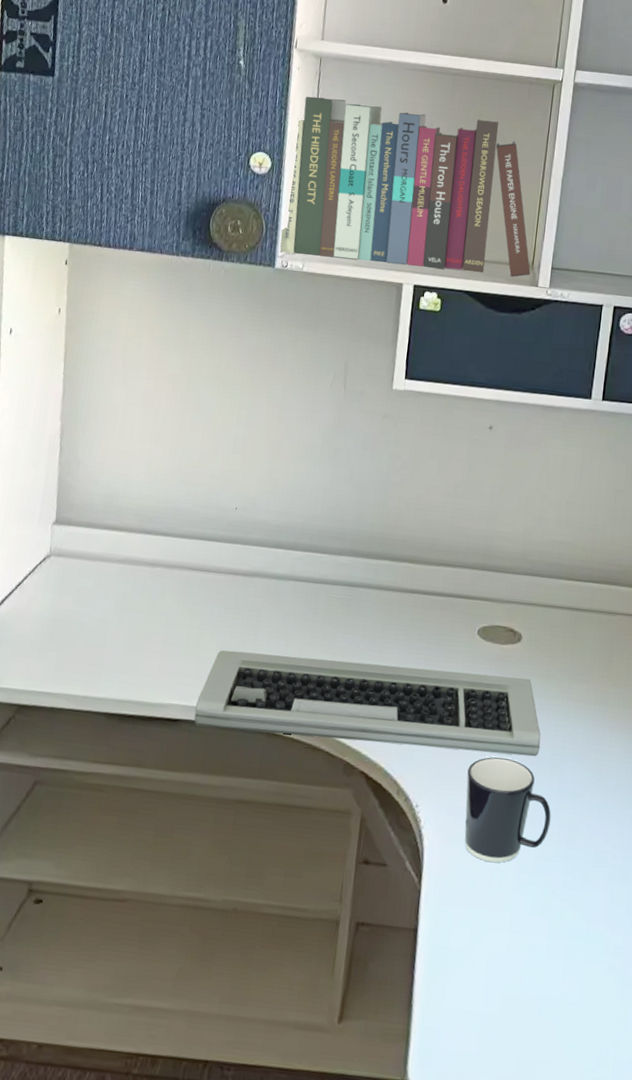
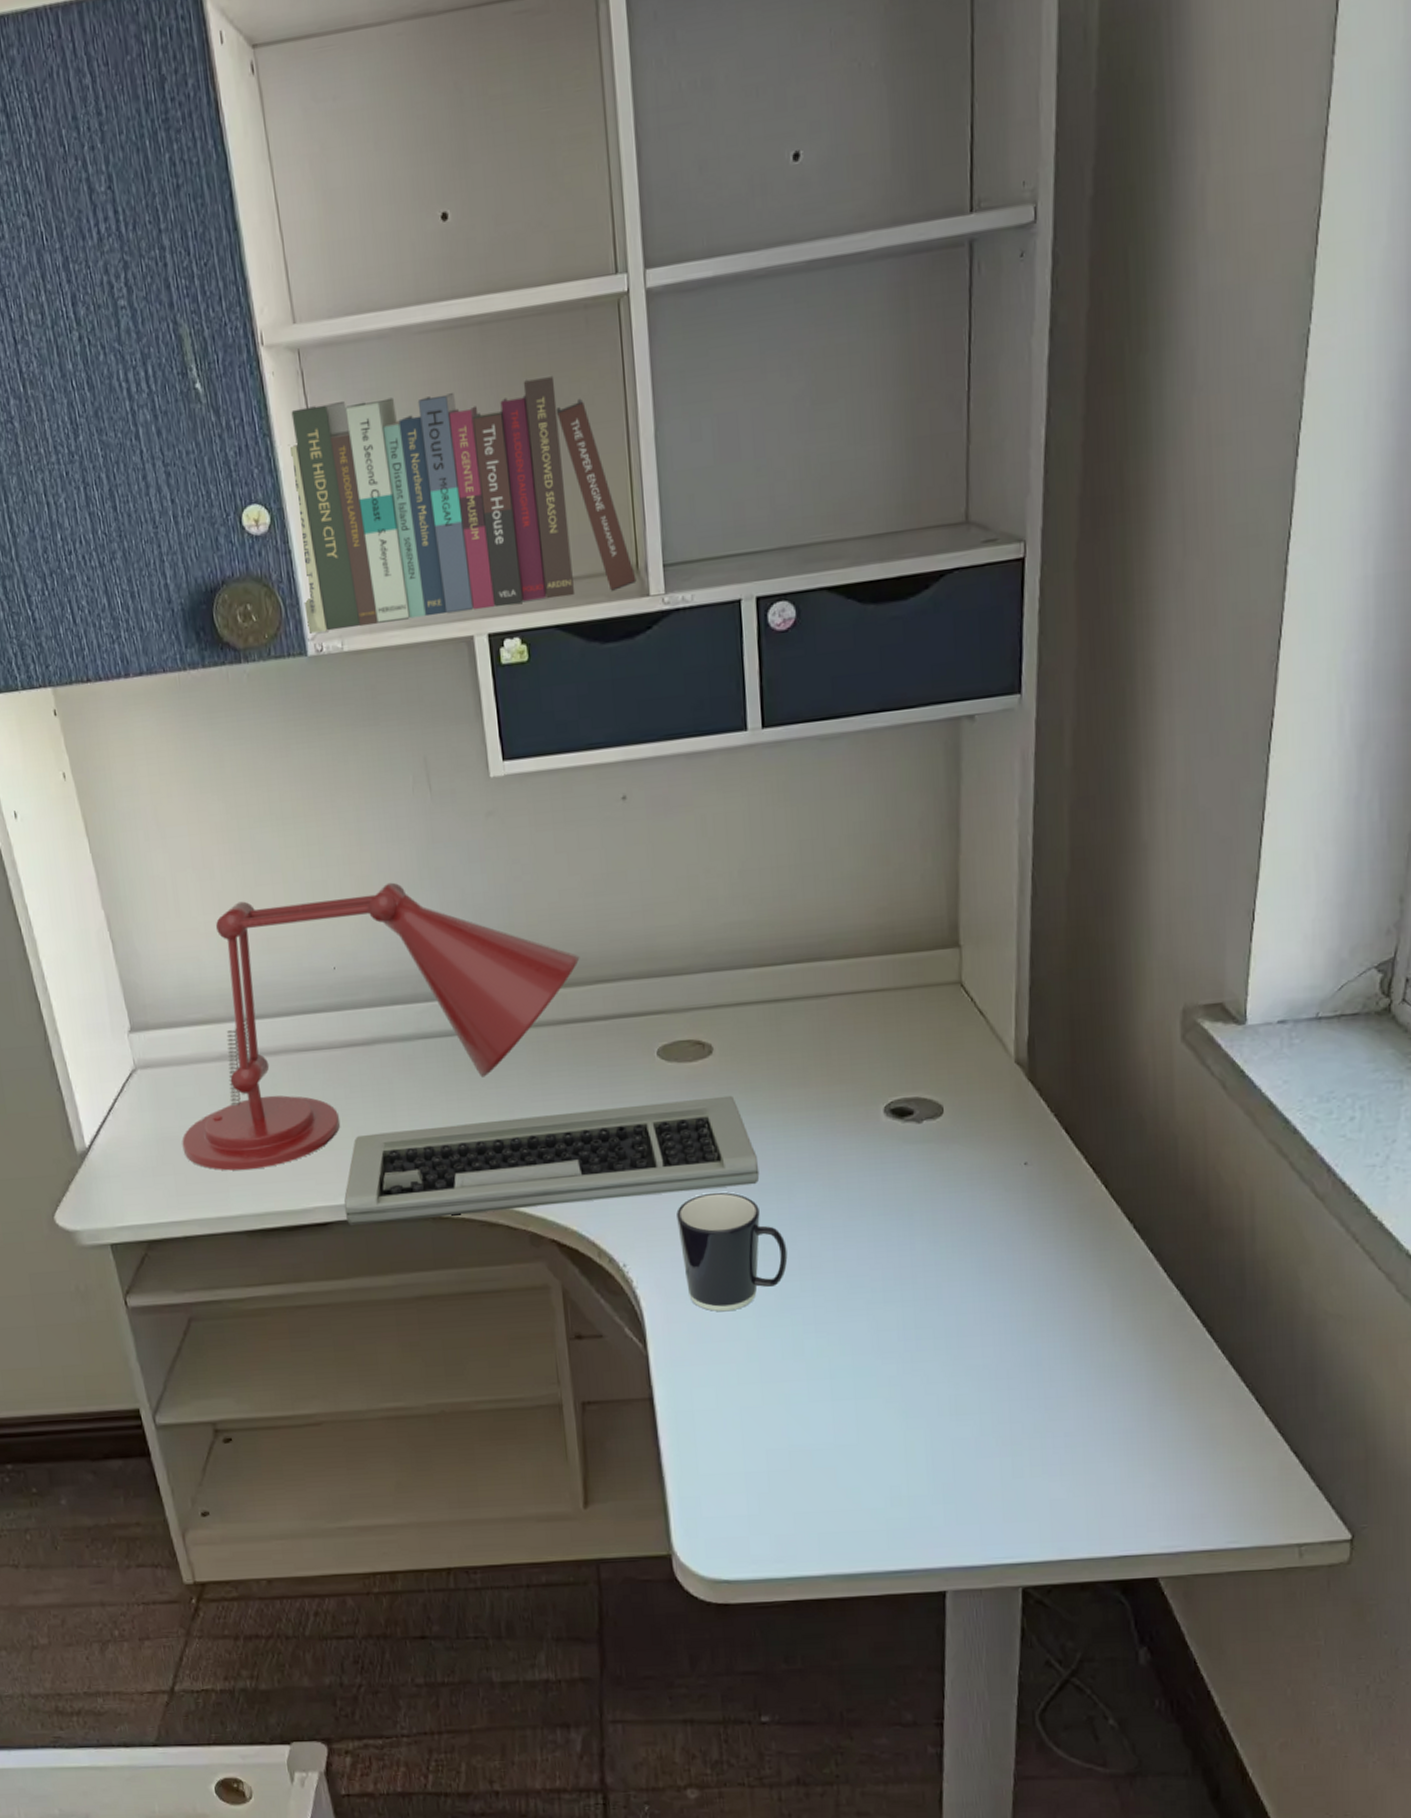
desk lamp: none [71,439,433,662] -> present [182,882,580,1171]

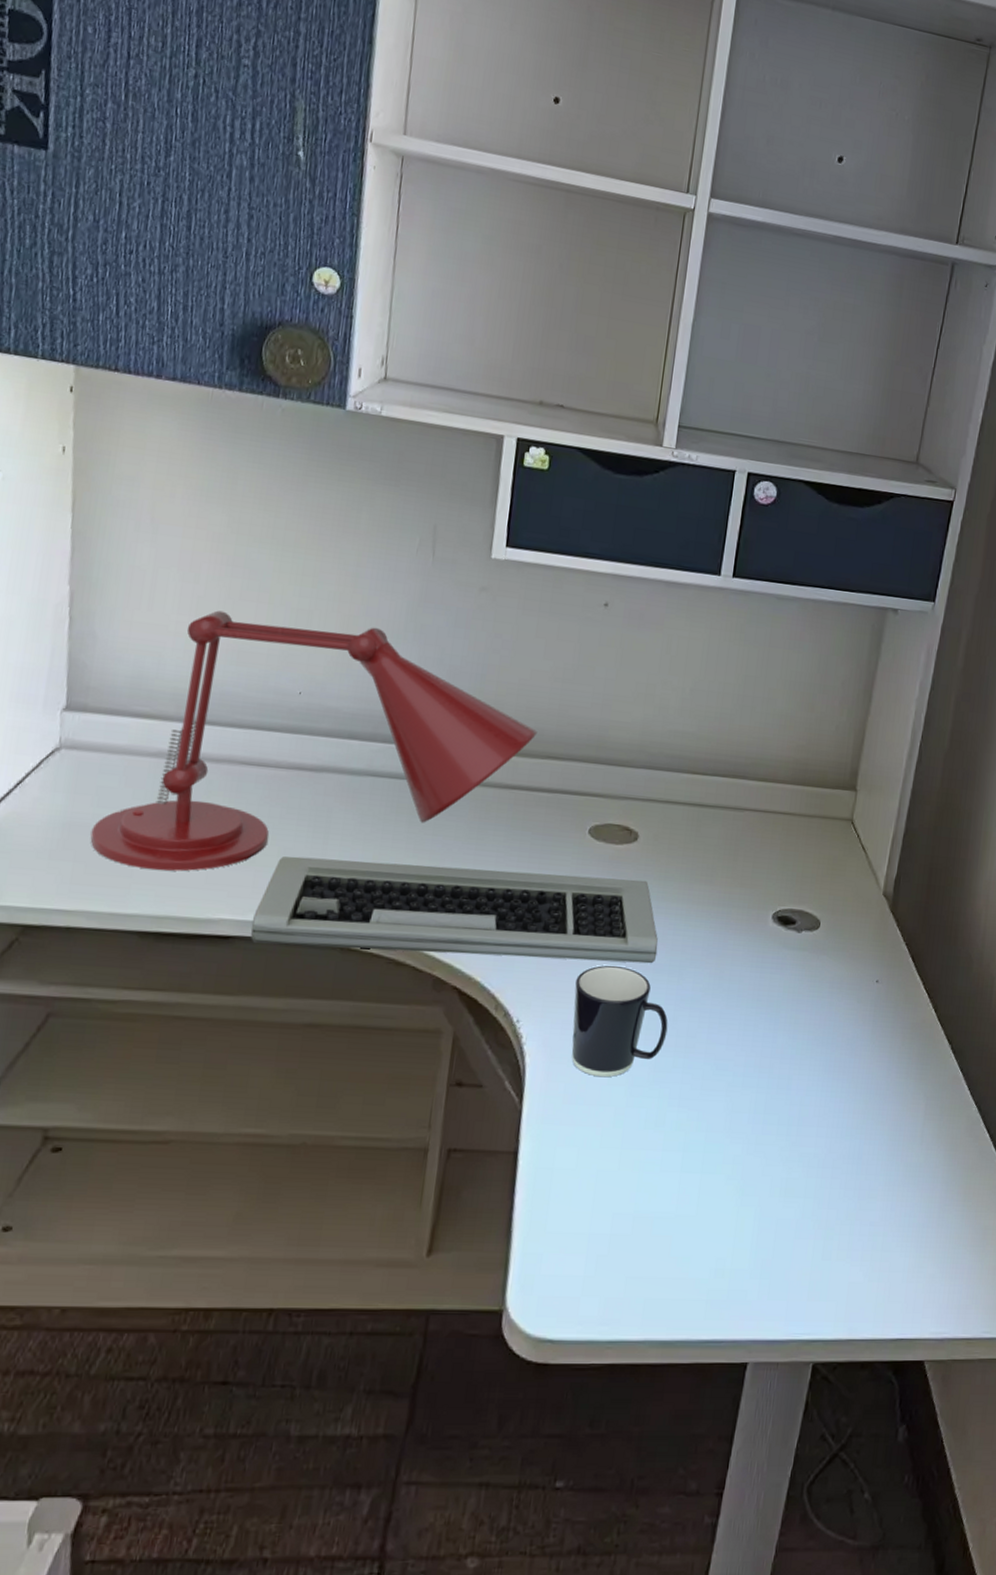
books: present [287,375,637,634] -> none [352,202,655,435]

